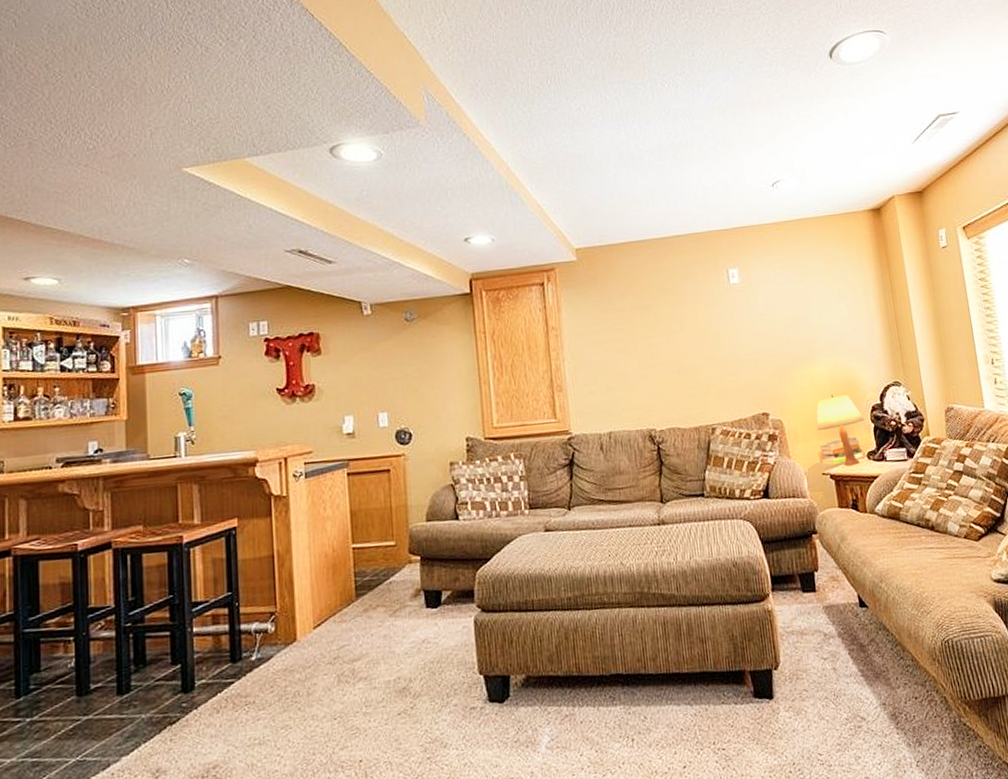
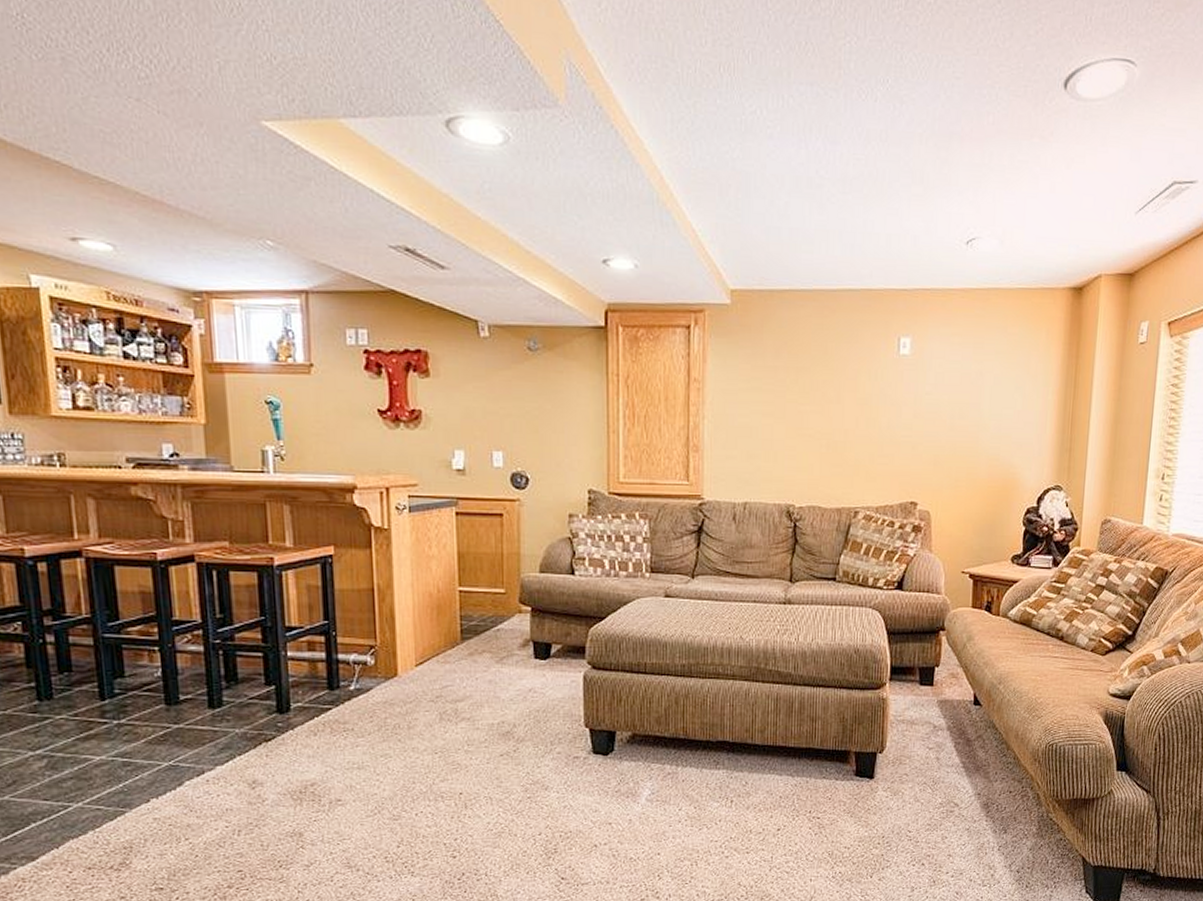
table lamp: present [816,394,865,467] -> none [965,491,1016,567]
books: present [820,437,863,465] -> none [963,538,1008,565]

